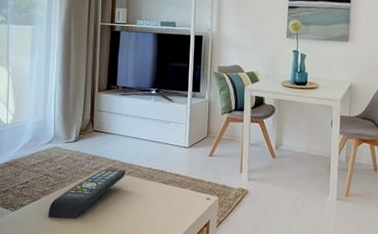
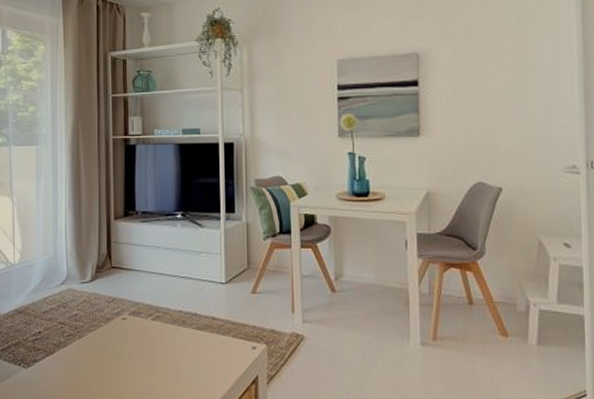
remote control: present [48,169,125,219] -> none [65,313,152,377]

